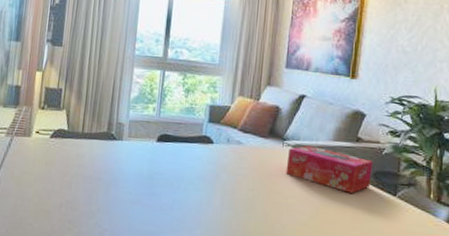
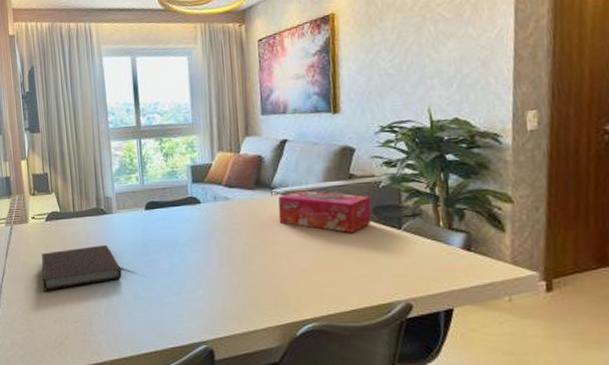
notebook: none [34,170,121,211] -> present [41,245,122,291]

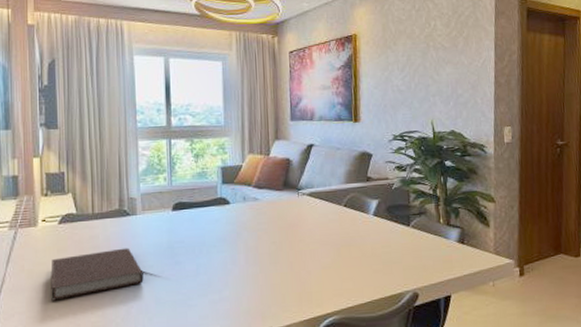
tissue box: present [278,190,372,233] -> none [304,191,386,230]

